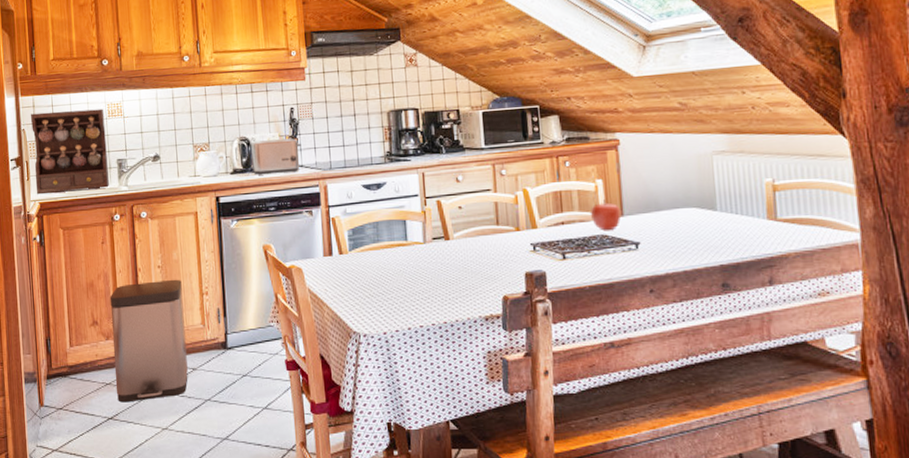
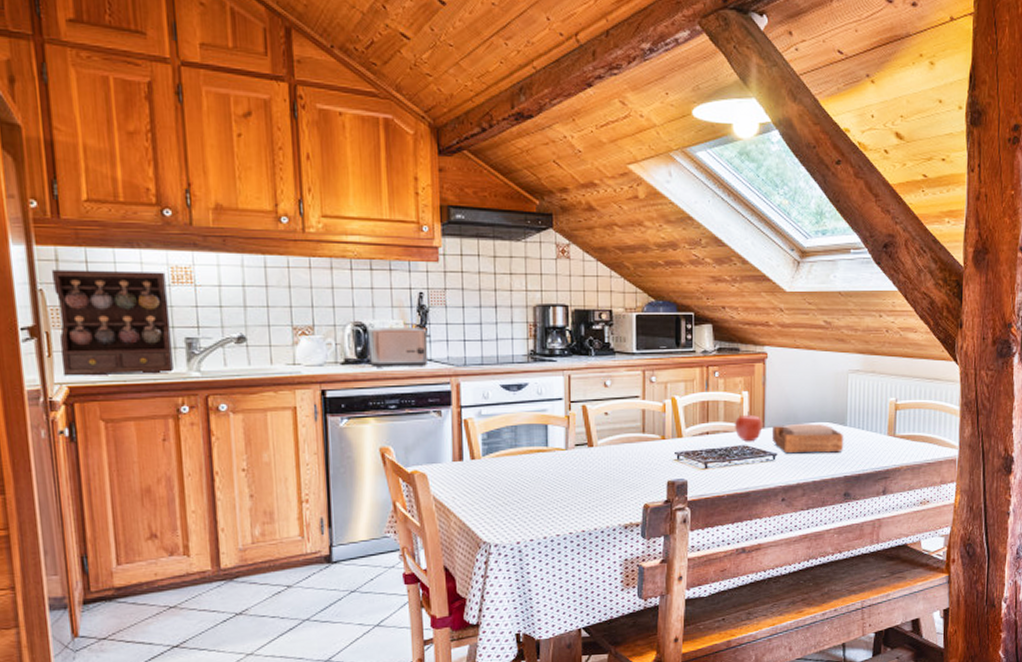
pedal bin: present [110,279,188,403] -> none [174,484,281,628]
napkin holder: none [631,209,716,242] -> present [771,423,844,454]

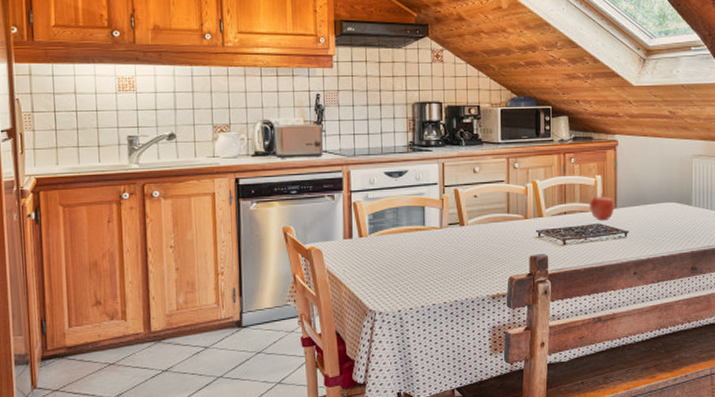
spice rack: present [51,269,174,376] -> none [25,82,118,169]
napkin holder: present [771,423,844,454] -> none [623,203,690,231]

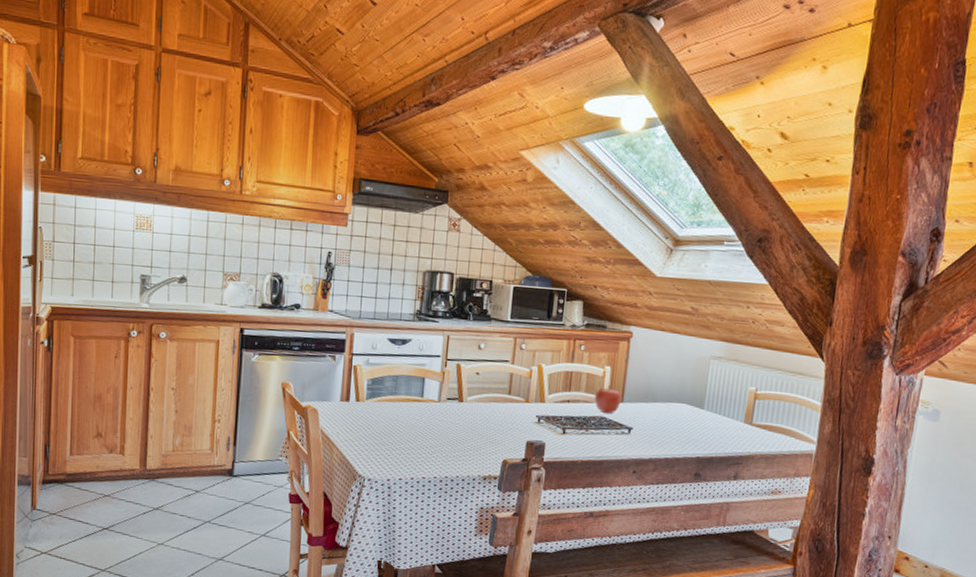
toaster: present [274,124,326,159] -> none [281,279,334,317]

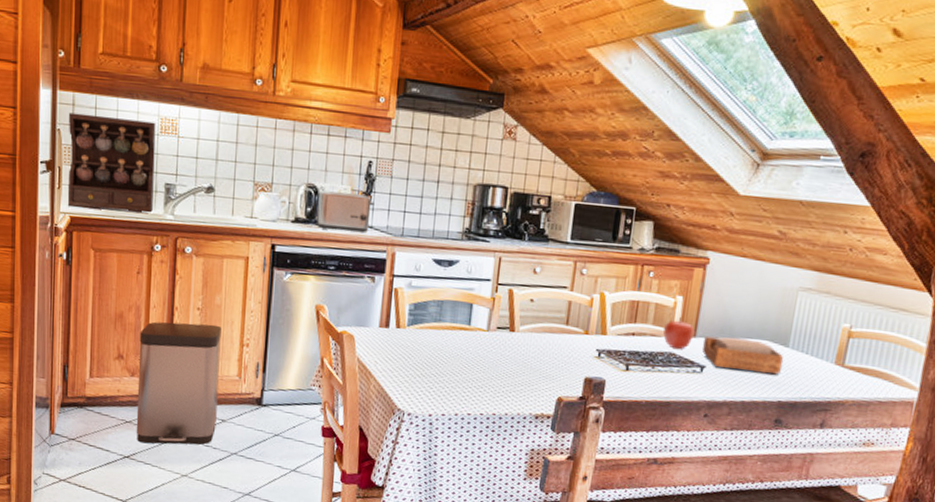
spice rack: none [48,212,132,302] -> present [67,112,156,213]
pedal bin: none [114,401,195,516] -> present [136,321,222,445]
toaster: none [281,279,334,317] -> present [316,190,374,233]
napkin holder: none [629,401,700,434] -> present [702,335,784,375]

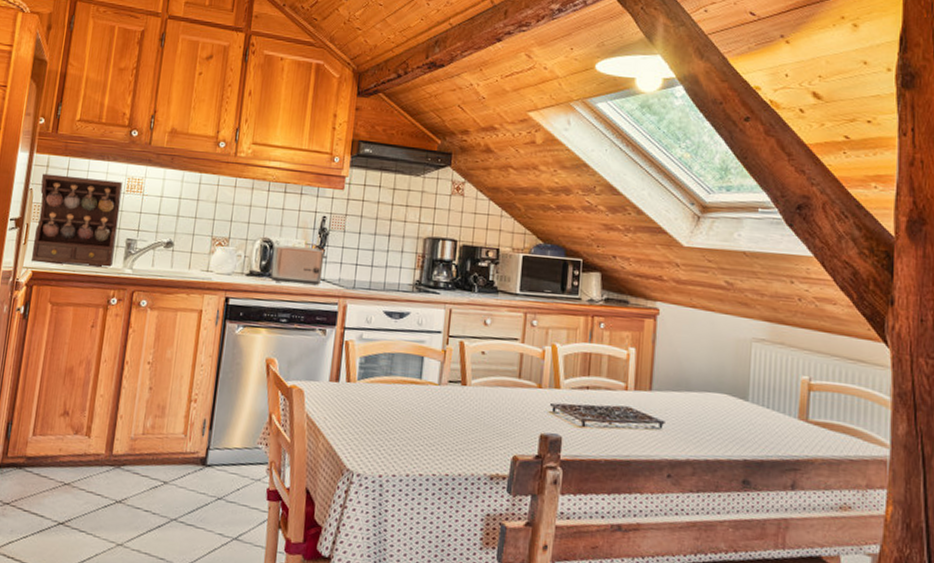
pedal bin: present [136,321,222,445] -> none [73,376,171,510]
fruit: present [662,317,695,349] -> none [617,370,650,403]
napkin holder: present [702,335,784,375] -> none [659,389,745,431]

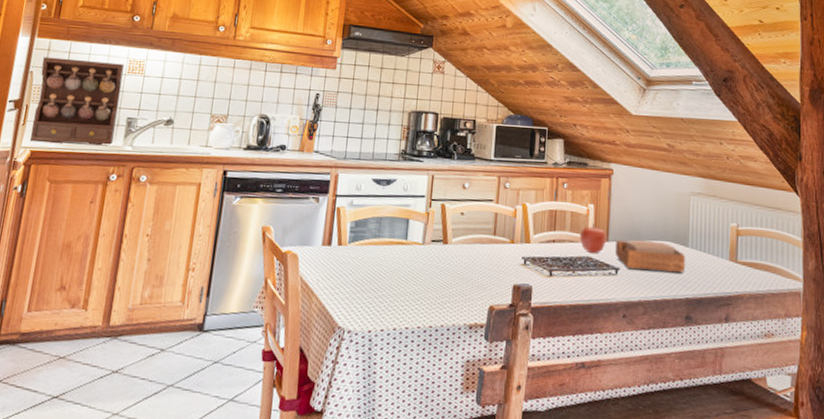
toaster: present [269,244,327,286] -> none [266,120,320,158]
fruit: none [617,370,650,403] -> present [579,224,607,253]
napkin holder: none [659,389,745,431] -> present [614,239,686,273]

